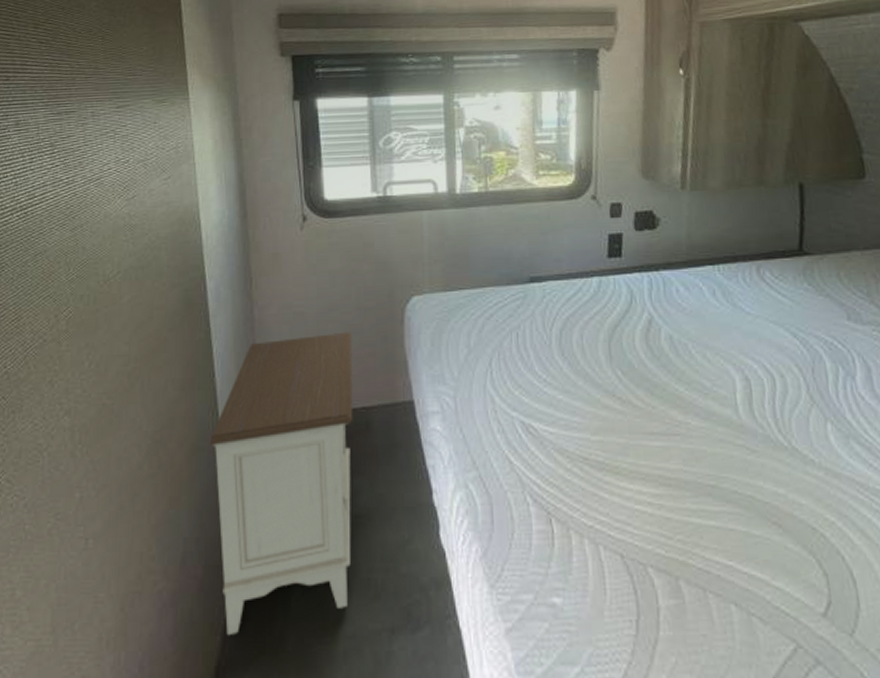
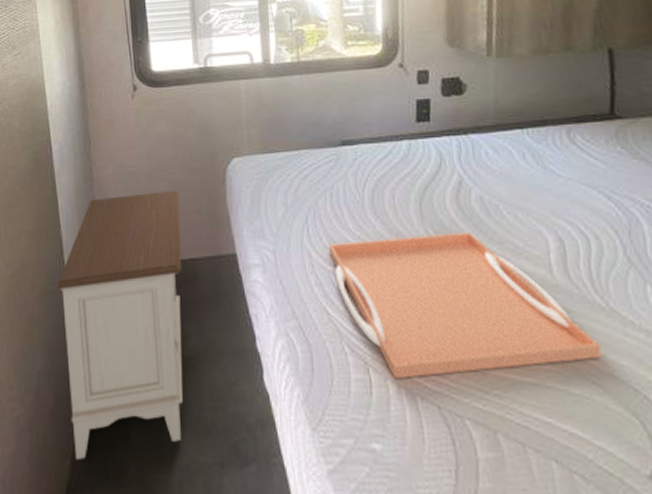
serving tray: none [514,372,783,529] -> present [329,232,602,380]

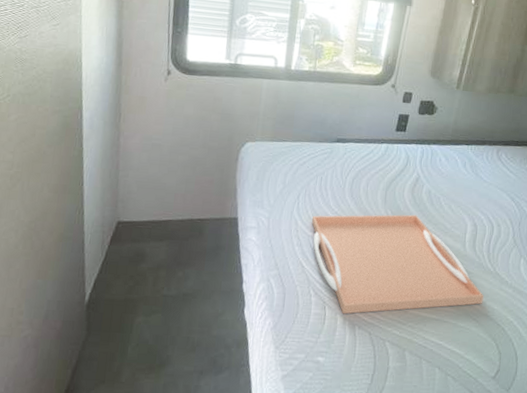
nightstand: present [57,190,183,461] -> none [74,162,197,370]

